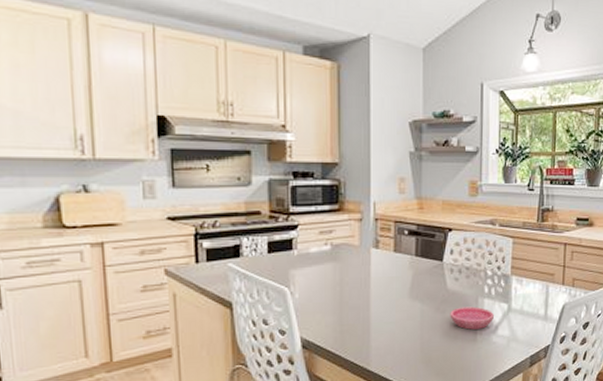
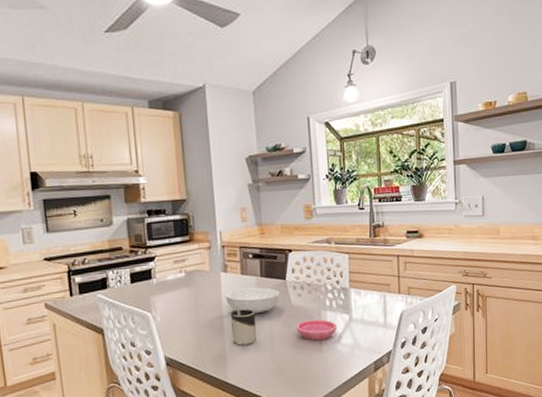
serving bowl: none [374,267,435,297] -> present [225,287,280,314]
cup: none [378,290,407,330] -> present [230,309,257,346]

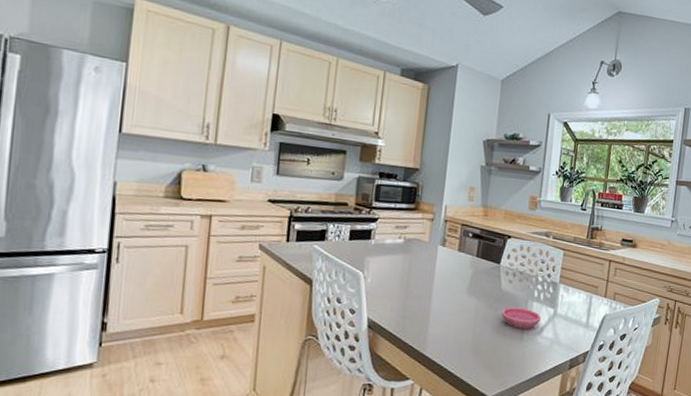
serving bowl: present [225,287,280,314] -> none [438,264,492,293]
cup: present [230,309,257,346] -> none [437,285,465,321]

